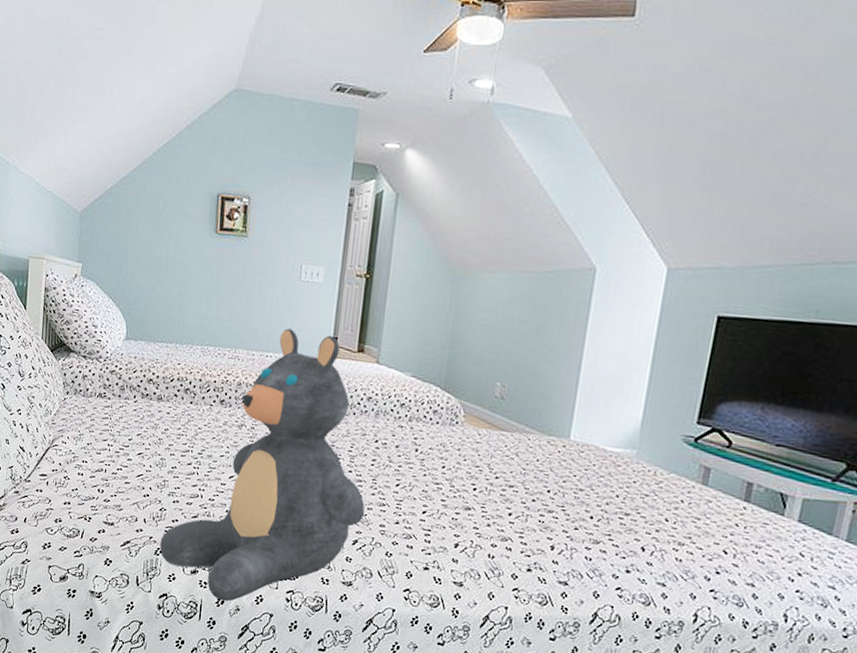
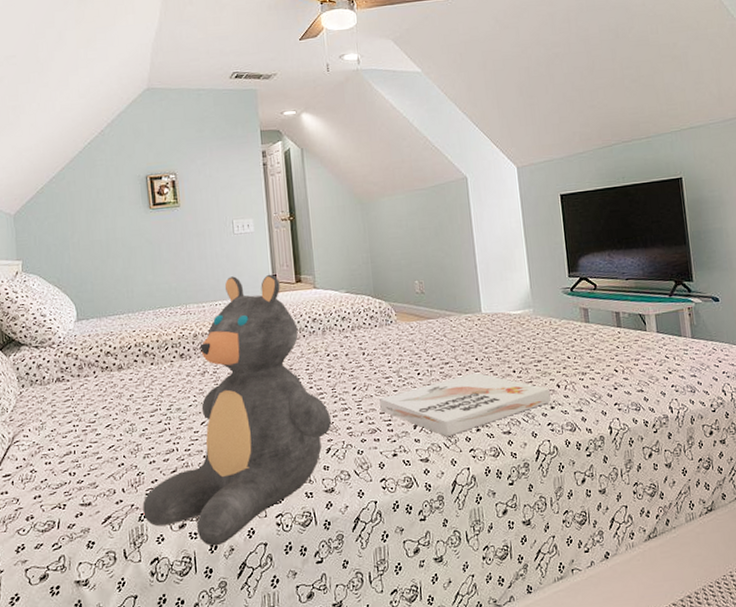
book: none [421,503,631,567] -> present [379,372,551,436]

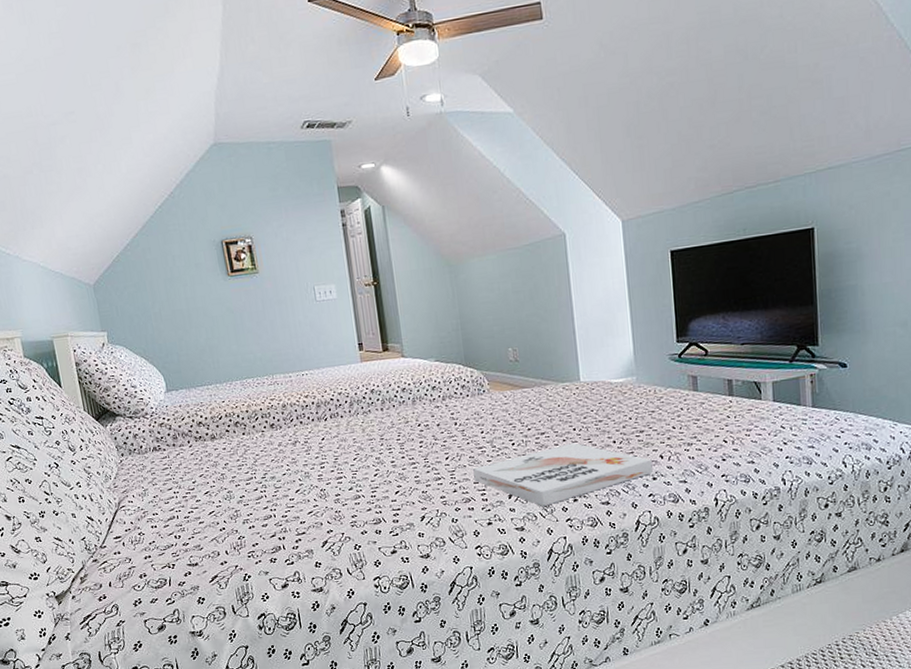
stuffed animal: present [142,274,331,547] -> none [246,342,425,605]

